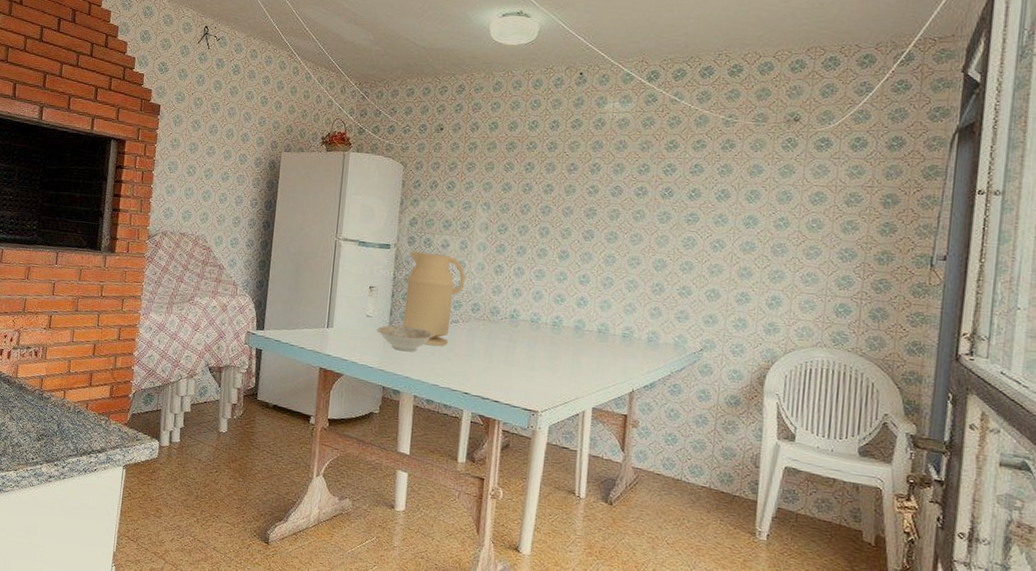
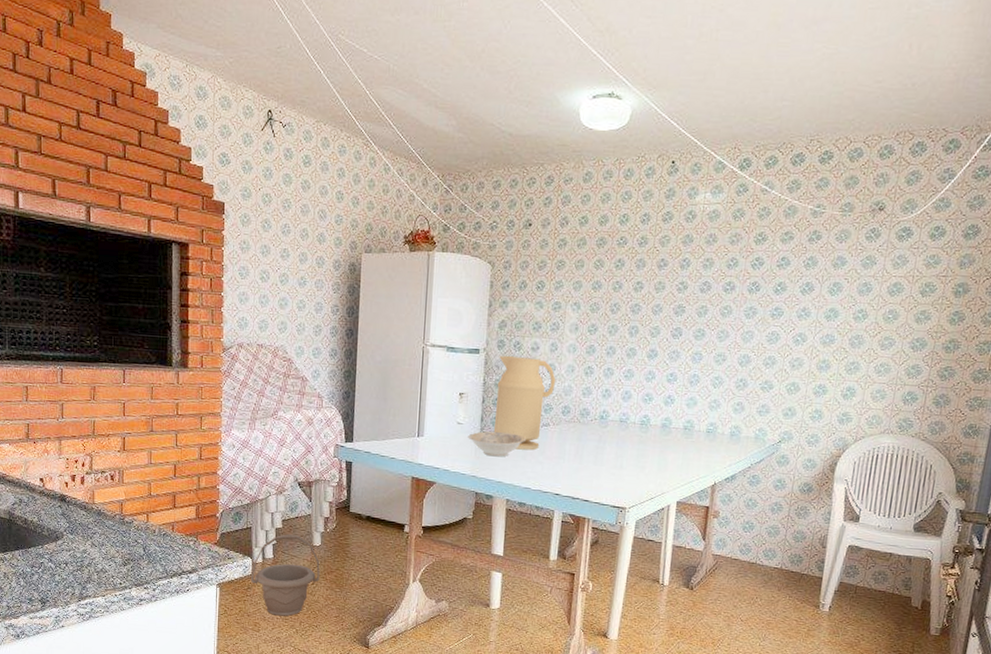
bucket: none [157,418,225,504] -> present [251,534,320,616]

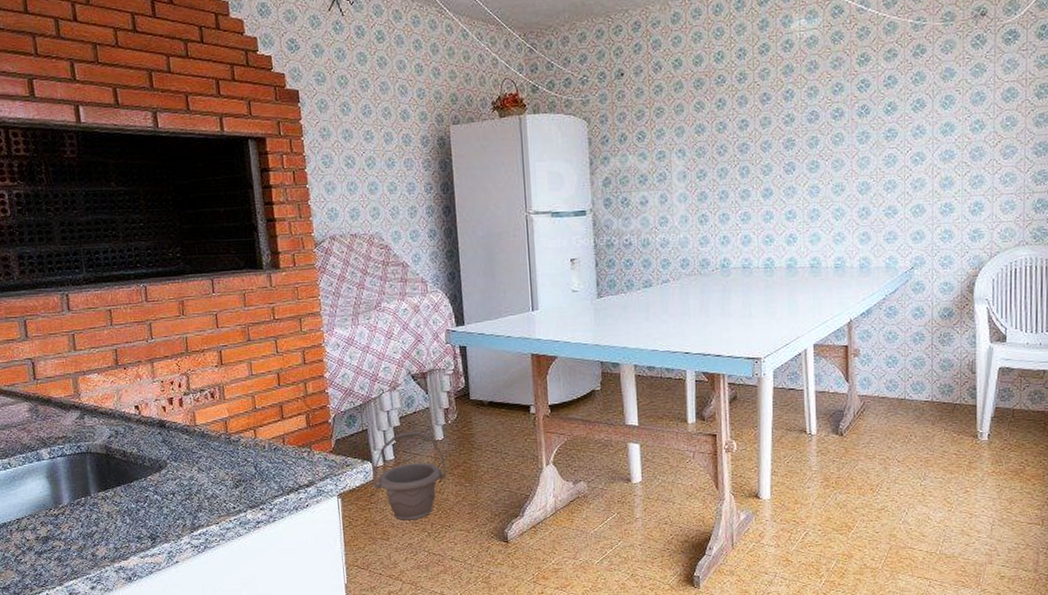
bowl: present [468,431,527,457] -> none [585,294,648,322]
water jug: present [493,355,556,451] -> none [607,213,670,311]

